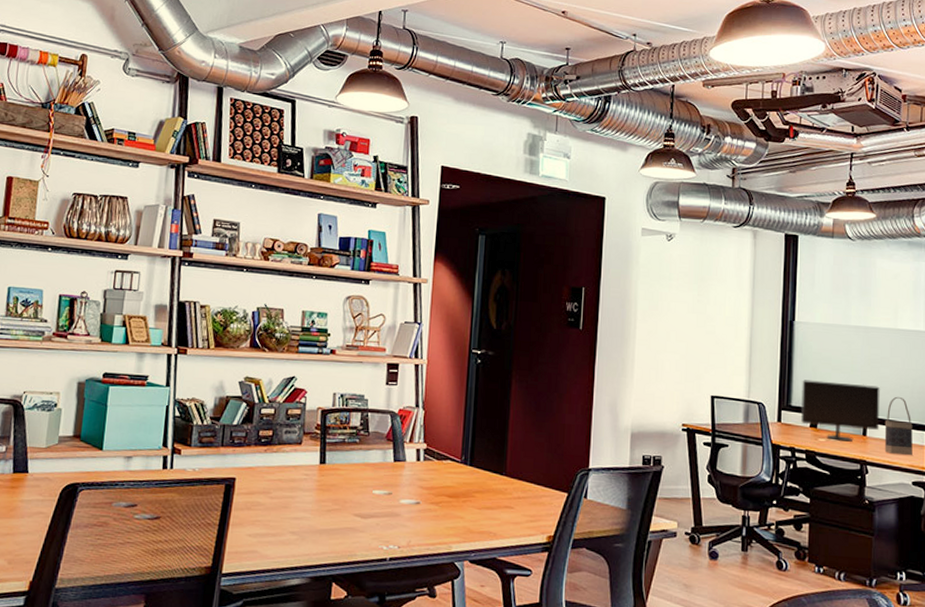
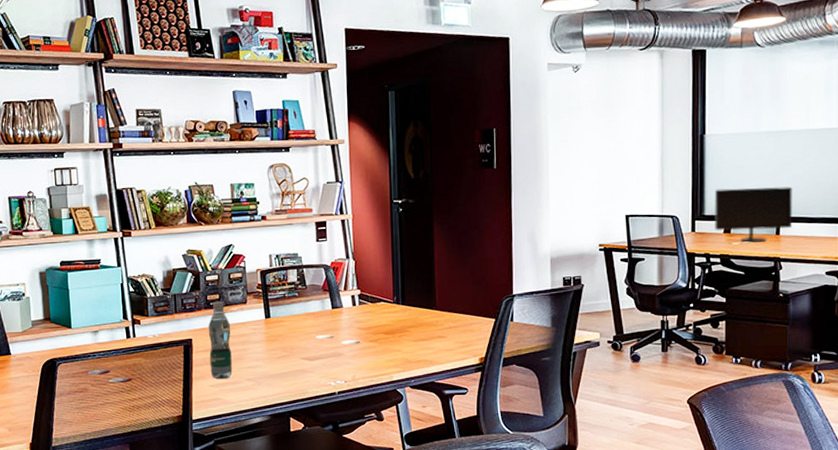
bottle: none [250,438,280,528] -> present [208,301,233,379]
bag: present [884,396,913,456] -> none [797,194,826,249]

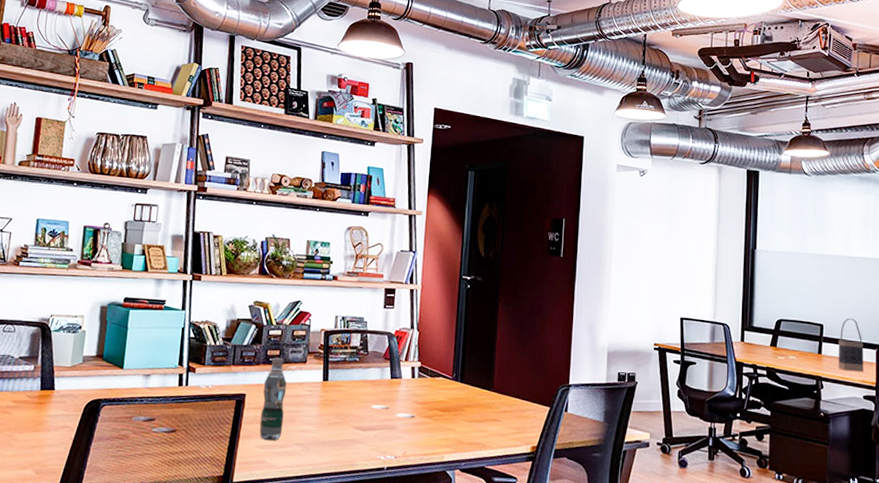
computer monitor: present [714,186,793,243] -> none [761,303,834,359]
bag: none [797,194,826,249] -> present [838,318,863,372]

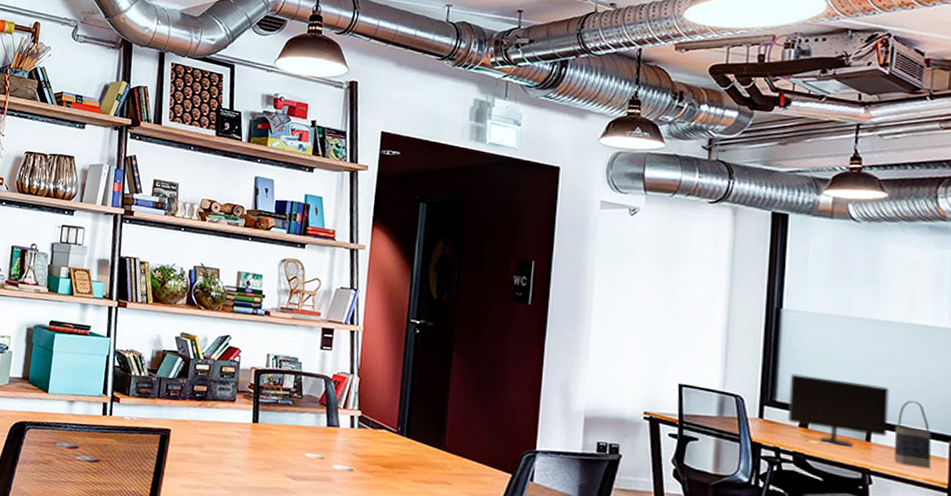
bottle: present [259,357,287,440] -> none [184,393,214,481]
computer monitor: none [761,303,834,359] -> present [787,373,889,447]

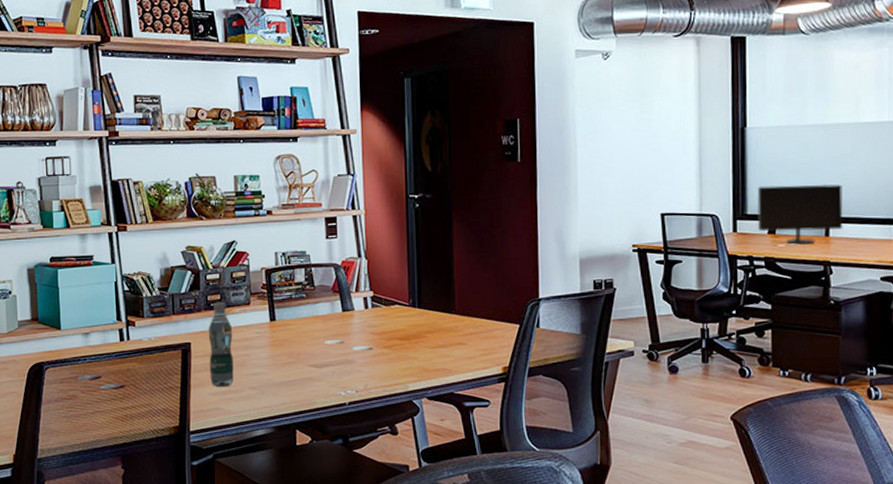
bottle: none [184,393,214,481] -> present [208,302,234,386]
bag: present [893,400,931,469] -> none [848,192,880,252]

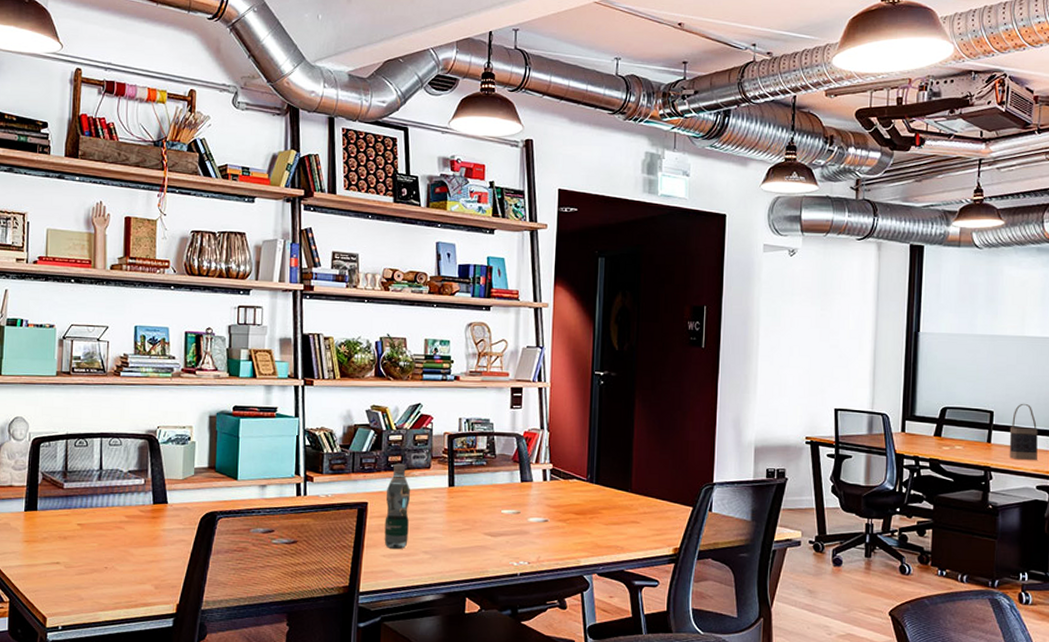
computer monitor: present [757,184,843,245] -> none [924,390,1005,449]
bag: none [848,192,880,252] -> present [1009,403,1038,461]

